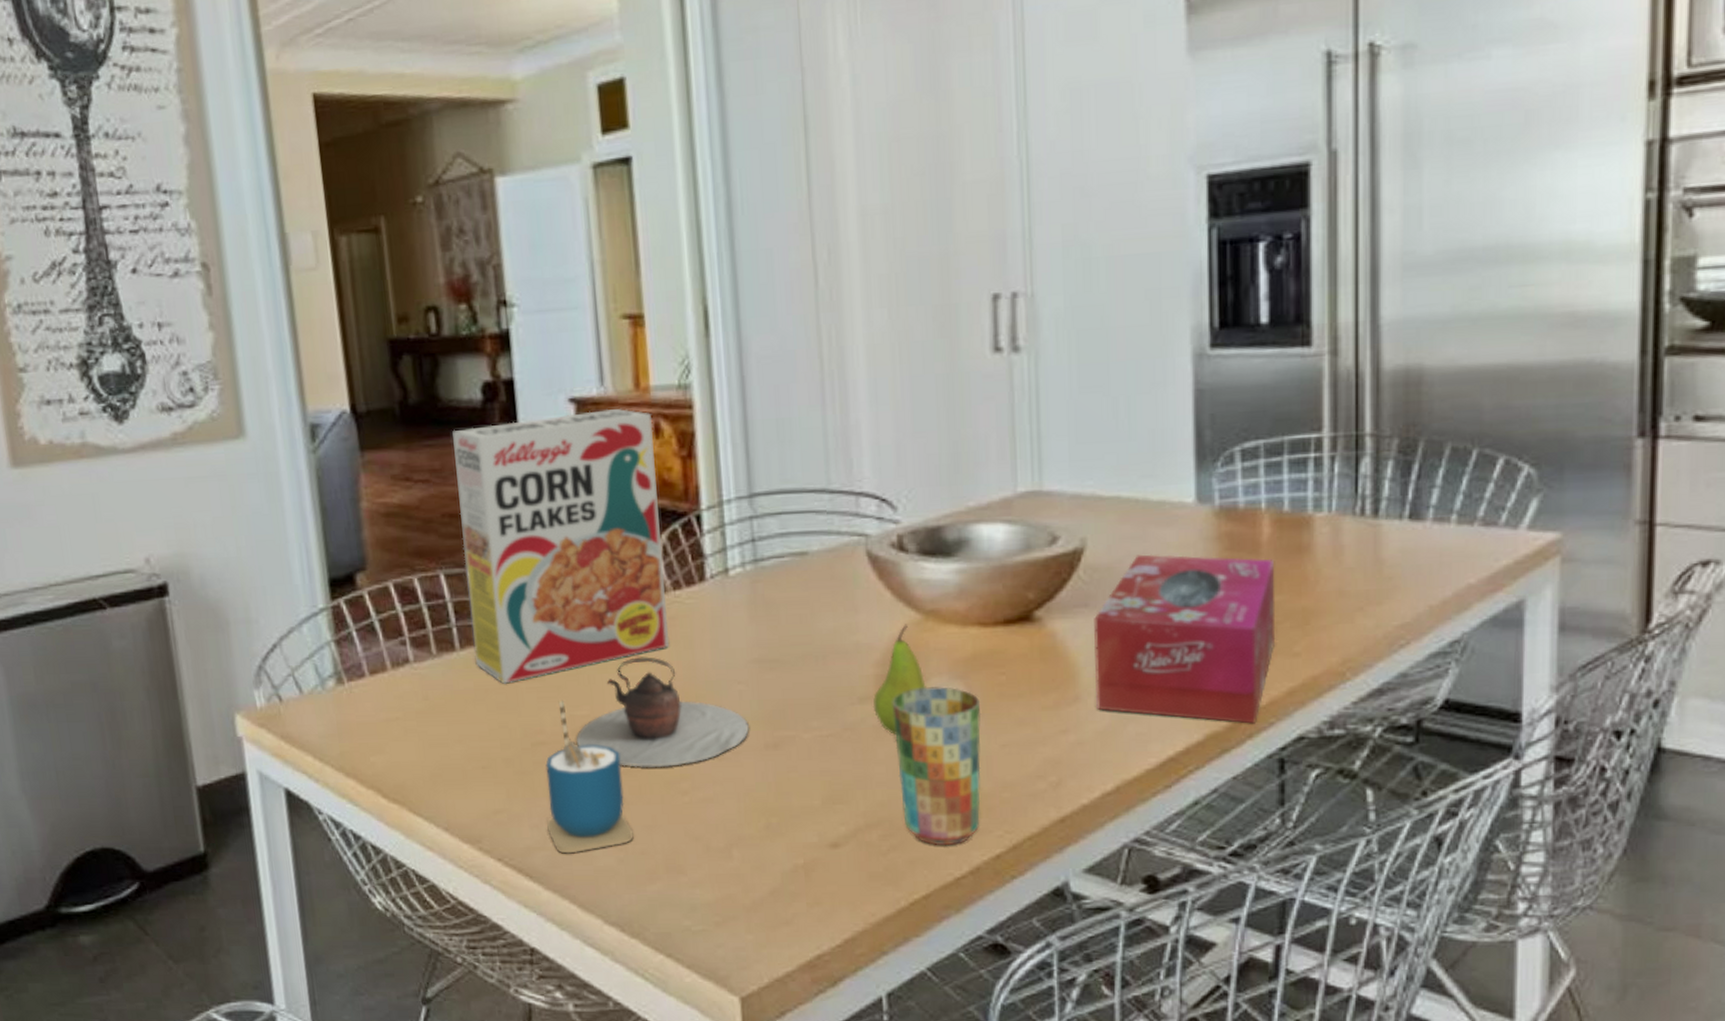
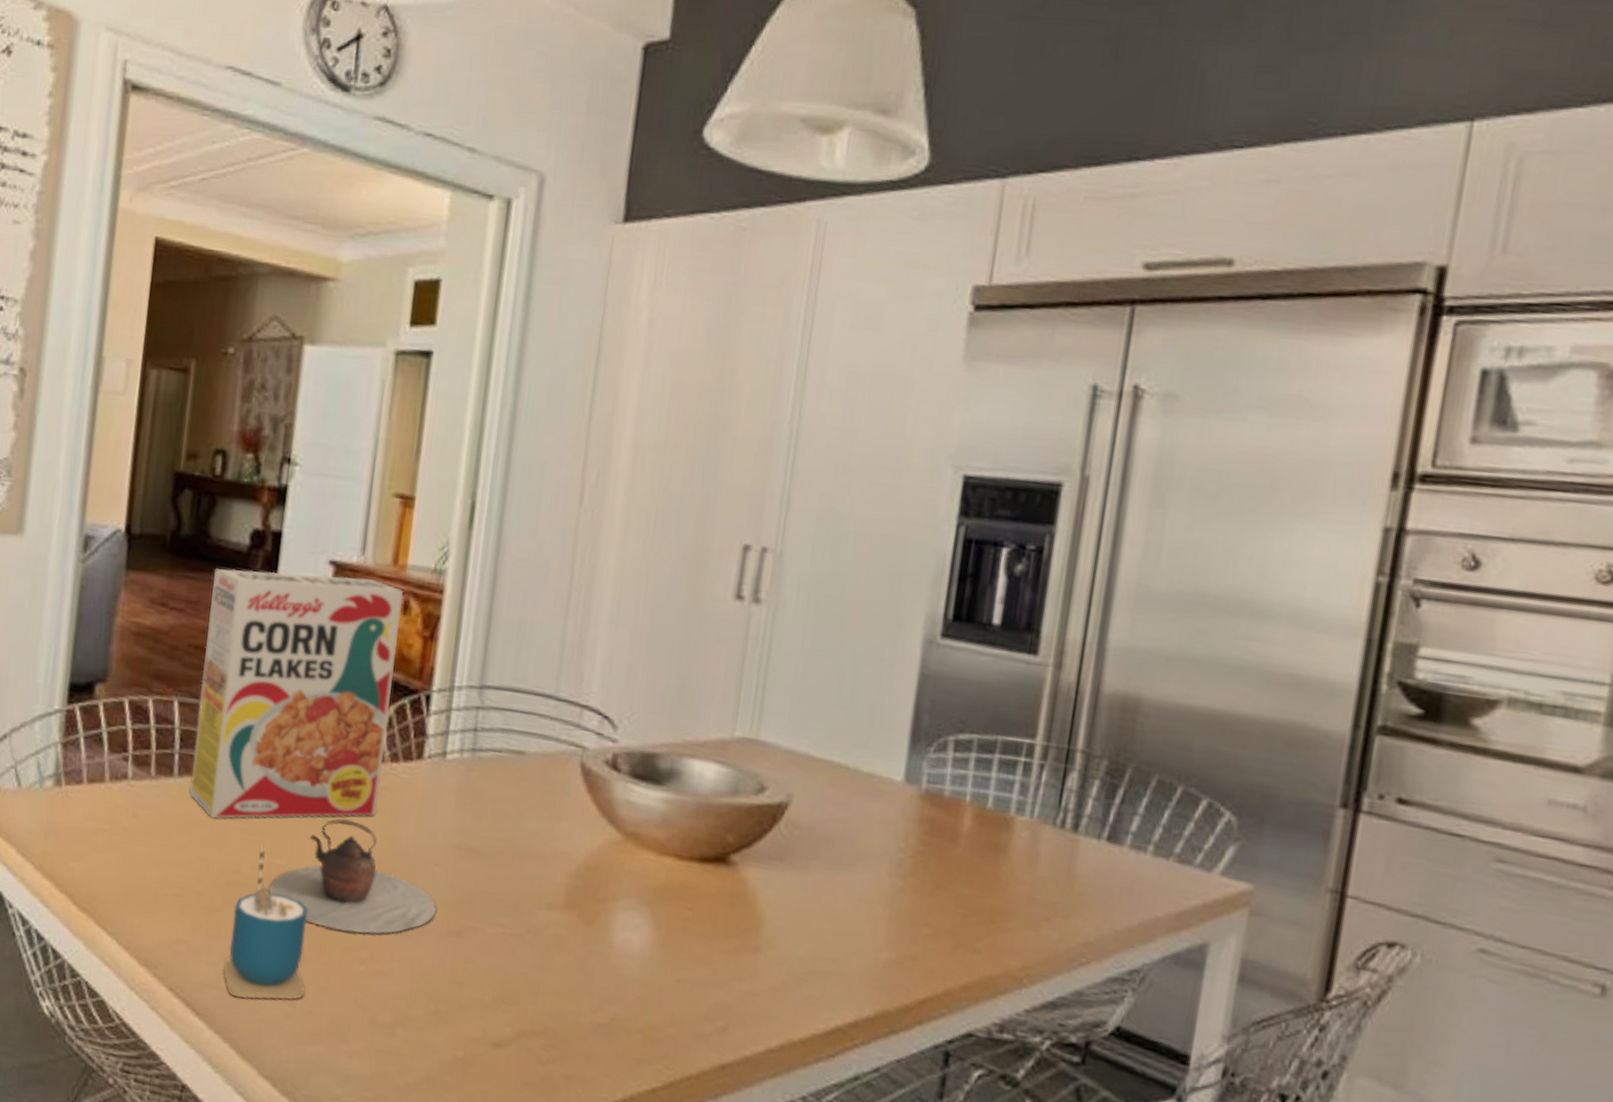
fruit: present [873,624,928,736] -> none [559,841,615,948]
cup: present [892,686,981,845] -> none [568,906,663,1070]
tissue box: present [1094,554,1276,724] -> none [775,820,971,1011]

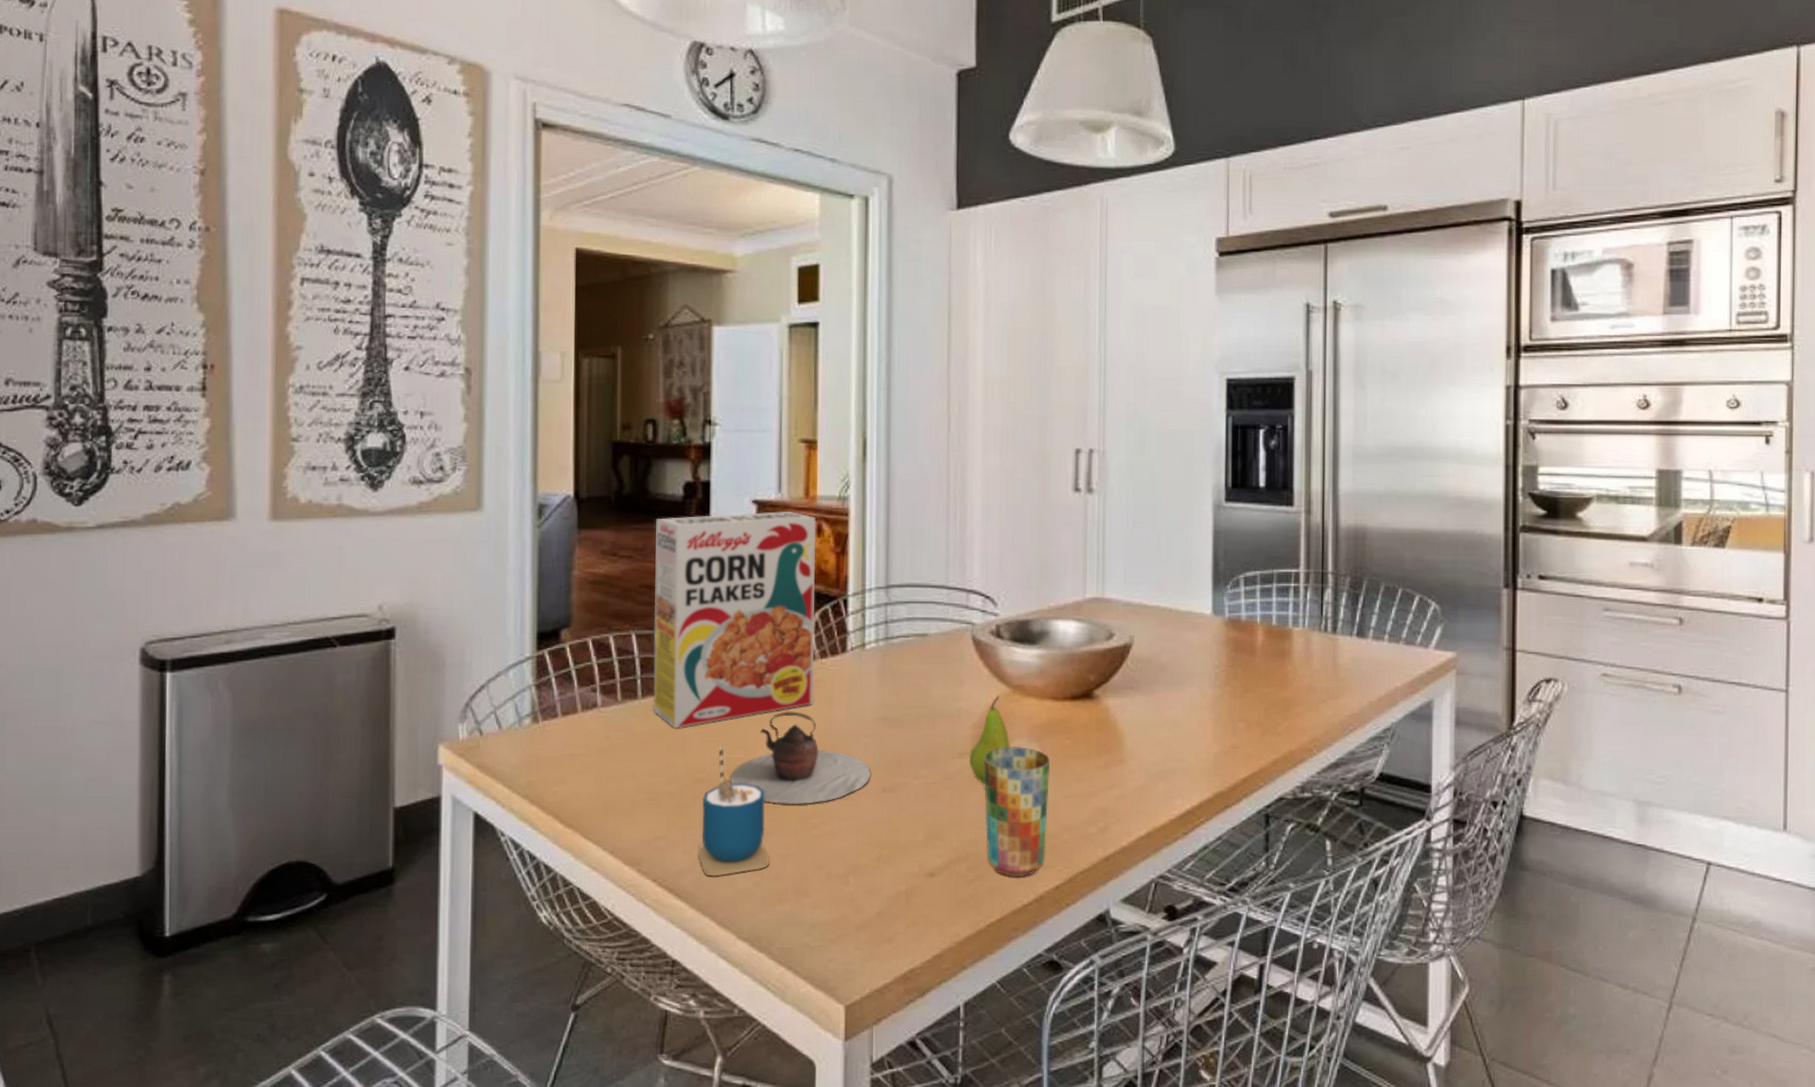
fruit: none [559,841,615,948] -> present [969,695,1012,785]
cup: none [568,906,663,1070] -> present [983,747,1051,877]

